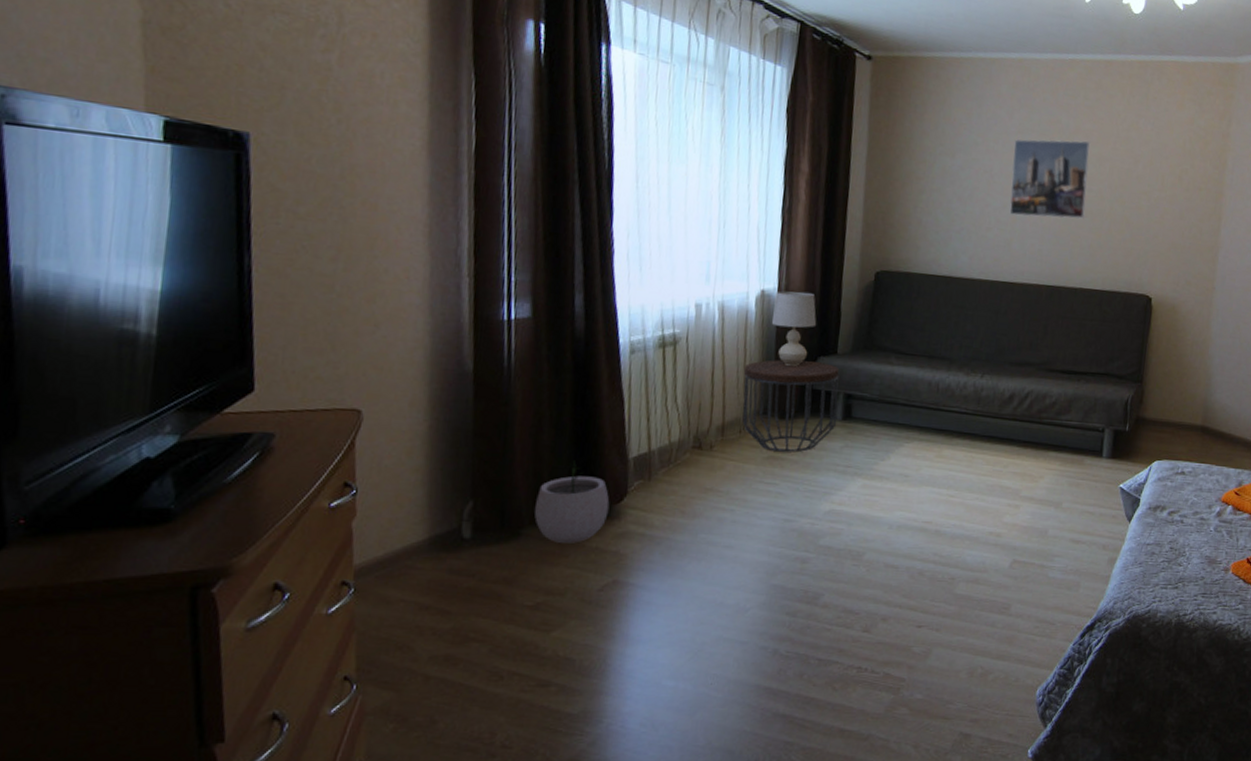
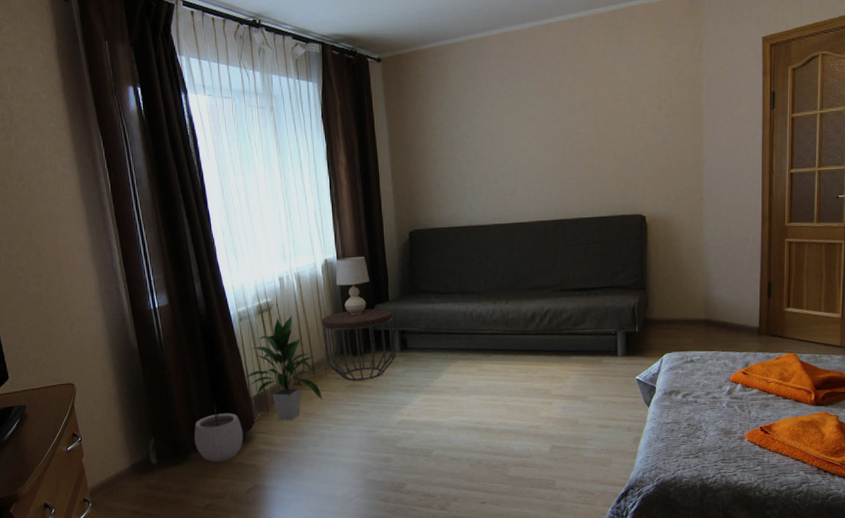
indoor plant: none [624,355,730,495] -> present [244,315,323,420]
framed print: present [1009,139,1090,219] -> none [507,91,576,167]

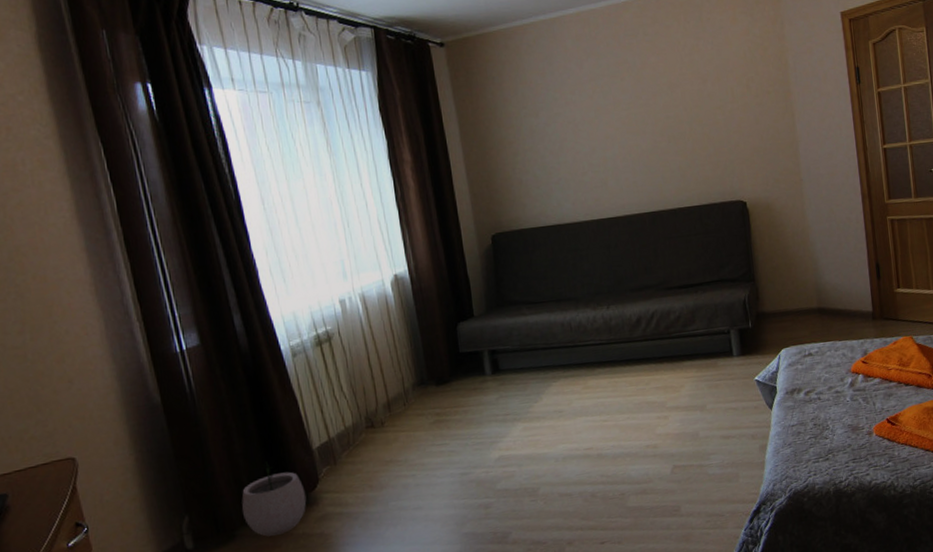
indoor plant: present [244,315,323,420] -> none [303,344,403,474]
side table: present [321,309,396,381] -> none [394,327,487,416]
table lamp: present [336,256,370,315] -> none [407,267,450,337]

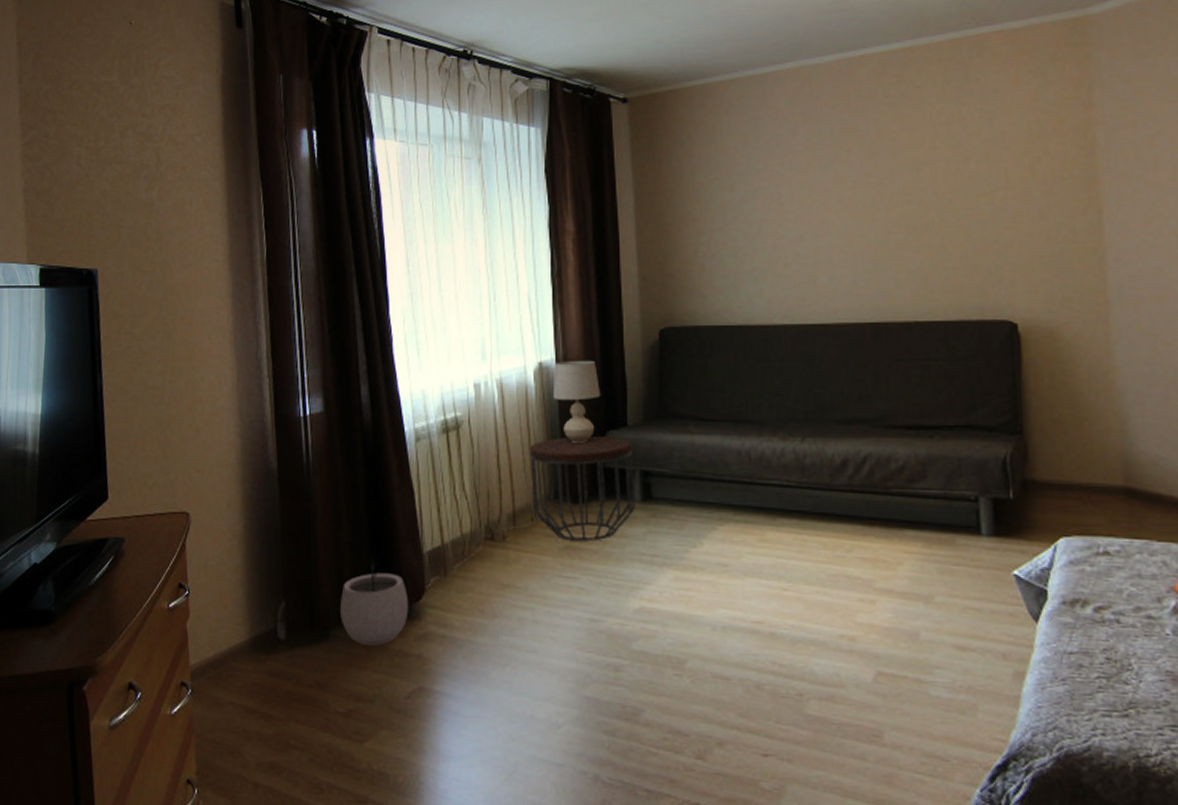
side table: none [394,327,487,416] -> present [529,436,635,541]
table lamp: none [407,267,450,337] -> present [552,360,601,443]

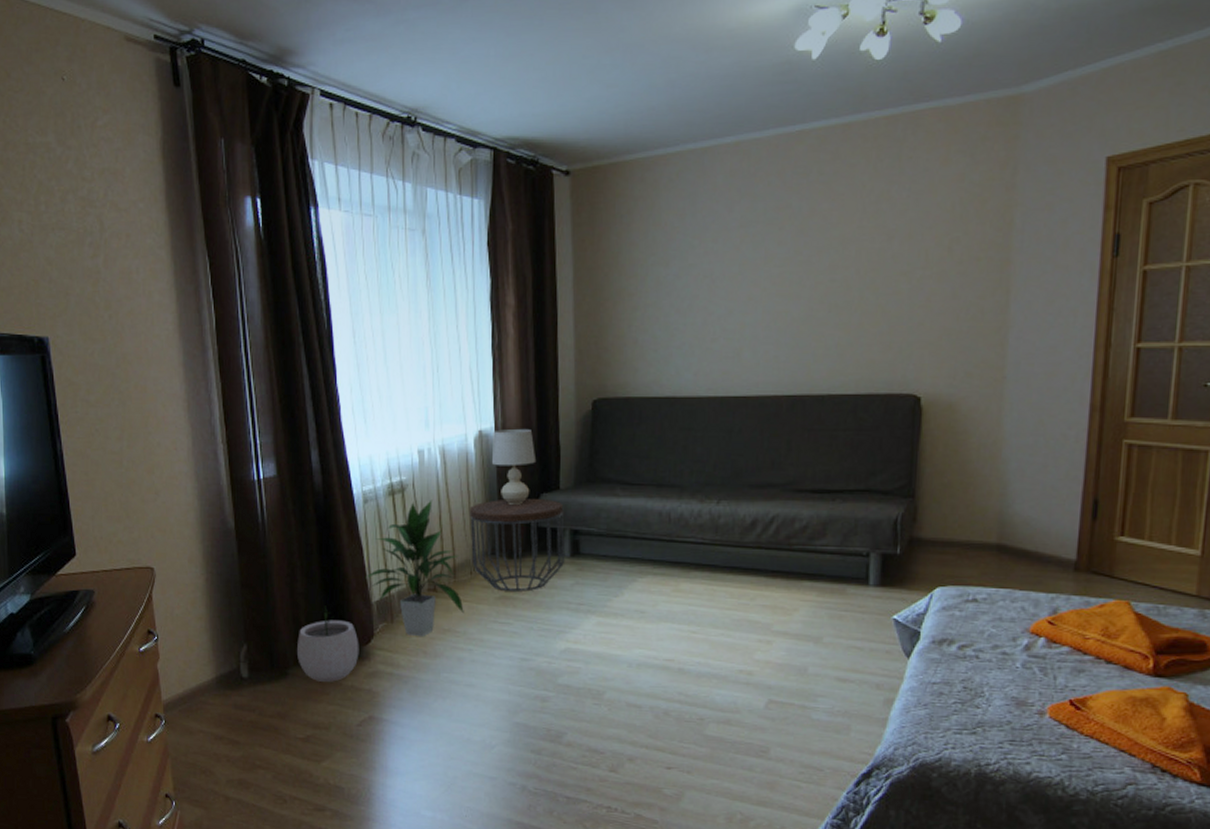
indoor plant: none [416,437,525,592] -> present [365,500,464,636]

